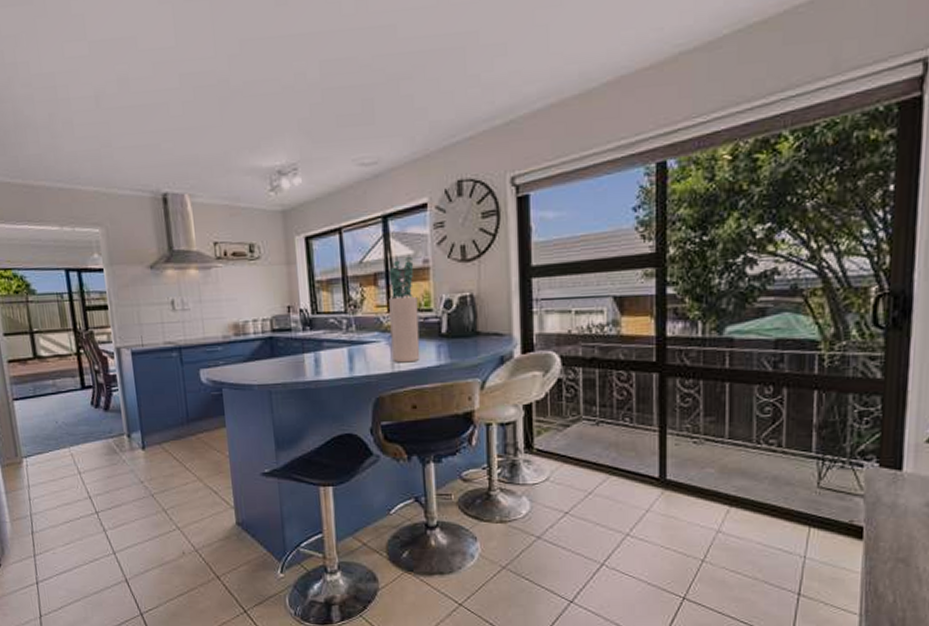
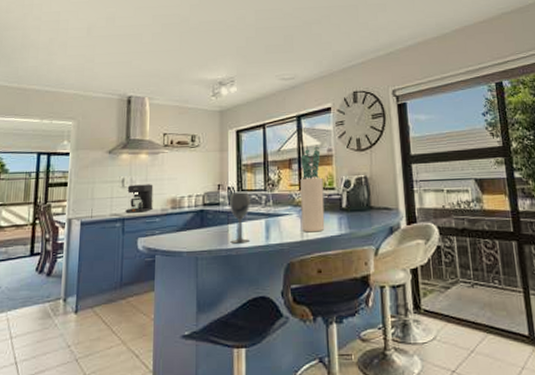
coffee maker: none [180,306,213,341] -> present [125,184,153,213]
wine glass: none [303,315,330,376] -> present [230,192,250,244]

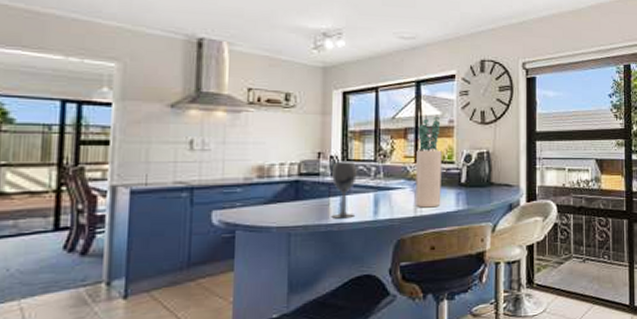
coffee maker: present [125,184,153,213] -> none [194,147,234,181]

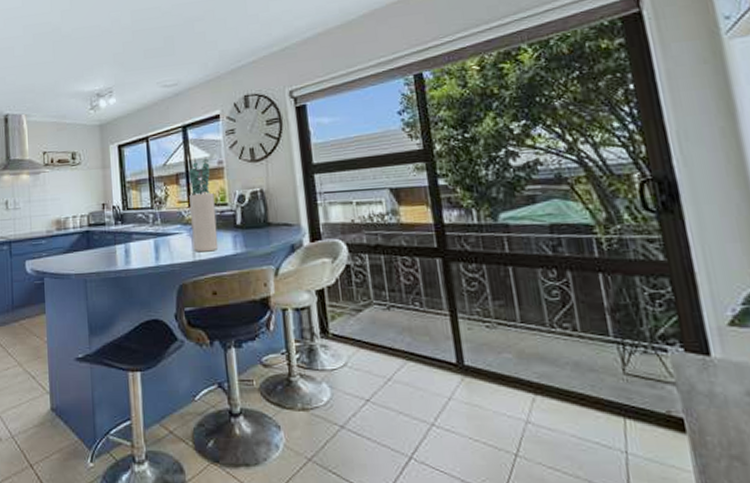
wine glass: present [331,162,357,219] -> none [115,211,138,265]

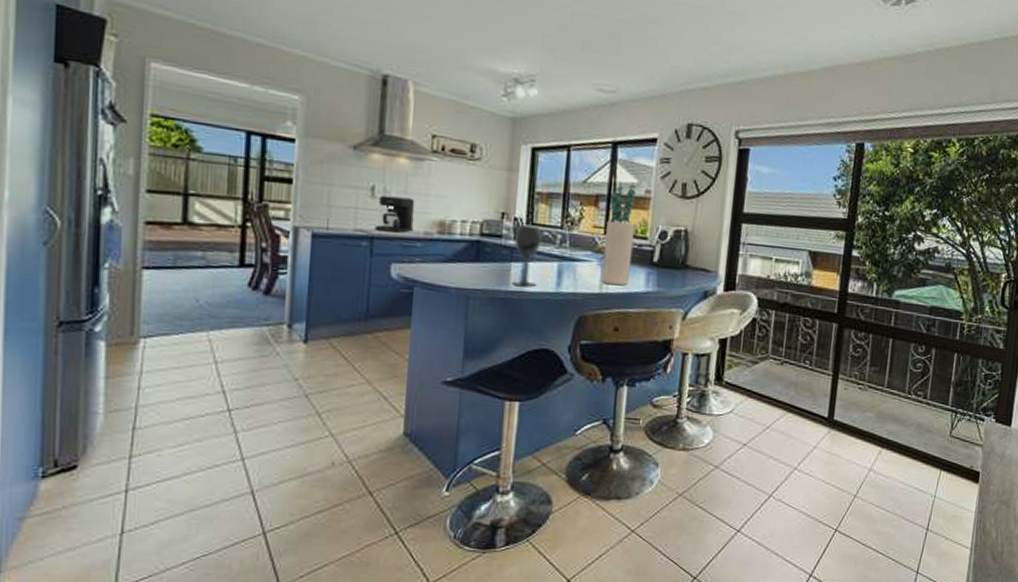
coffee maker: none [11,205,38,236] -> present [375,196,415,233]
wine glass: none [115,211,138,265] -> present [511,225,542,287]

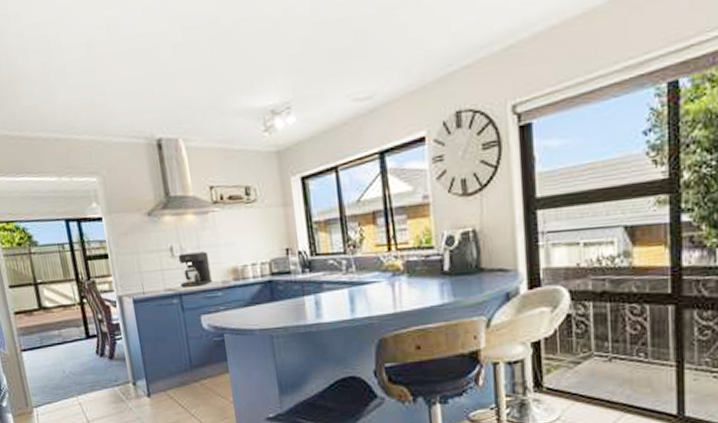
wine glass: present [511,225,542,287] -> none [302,256,331,319]
vase: present [601,181,636,286] -> none [388,190,423,303]

